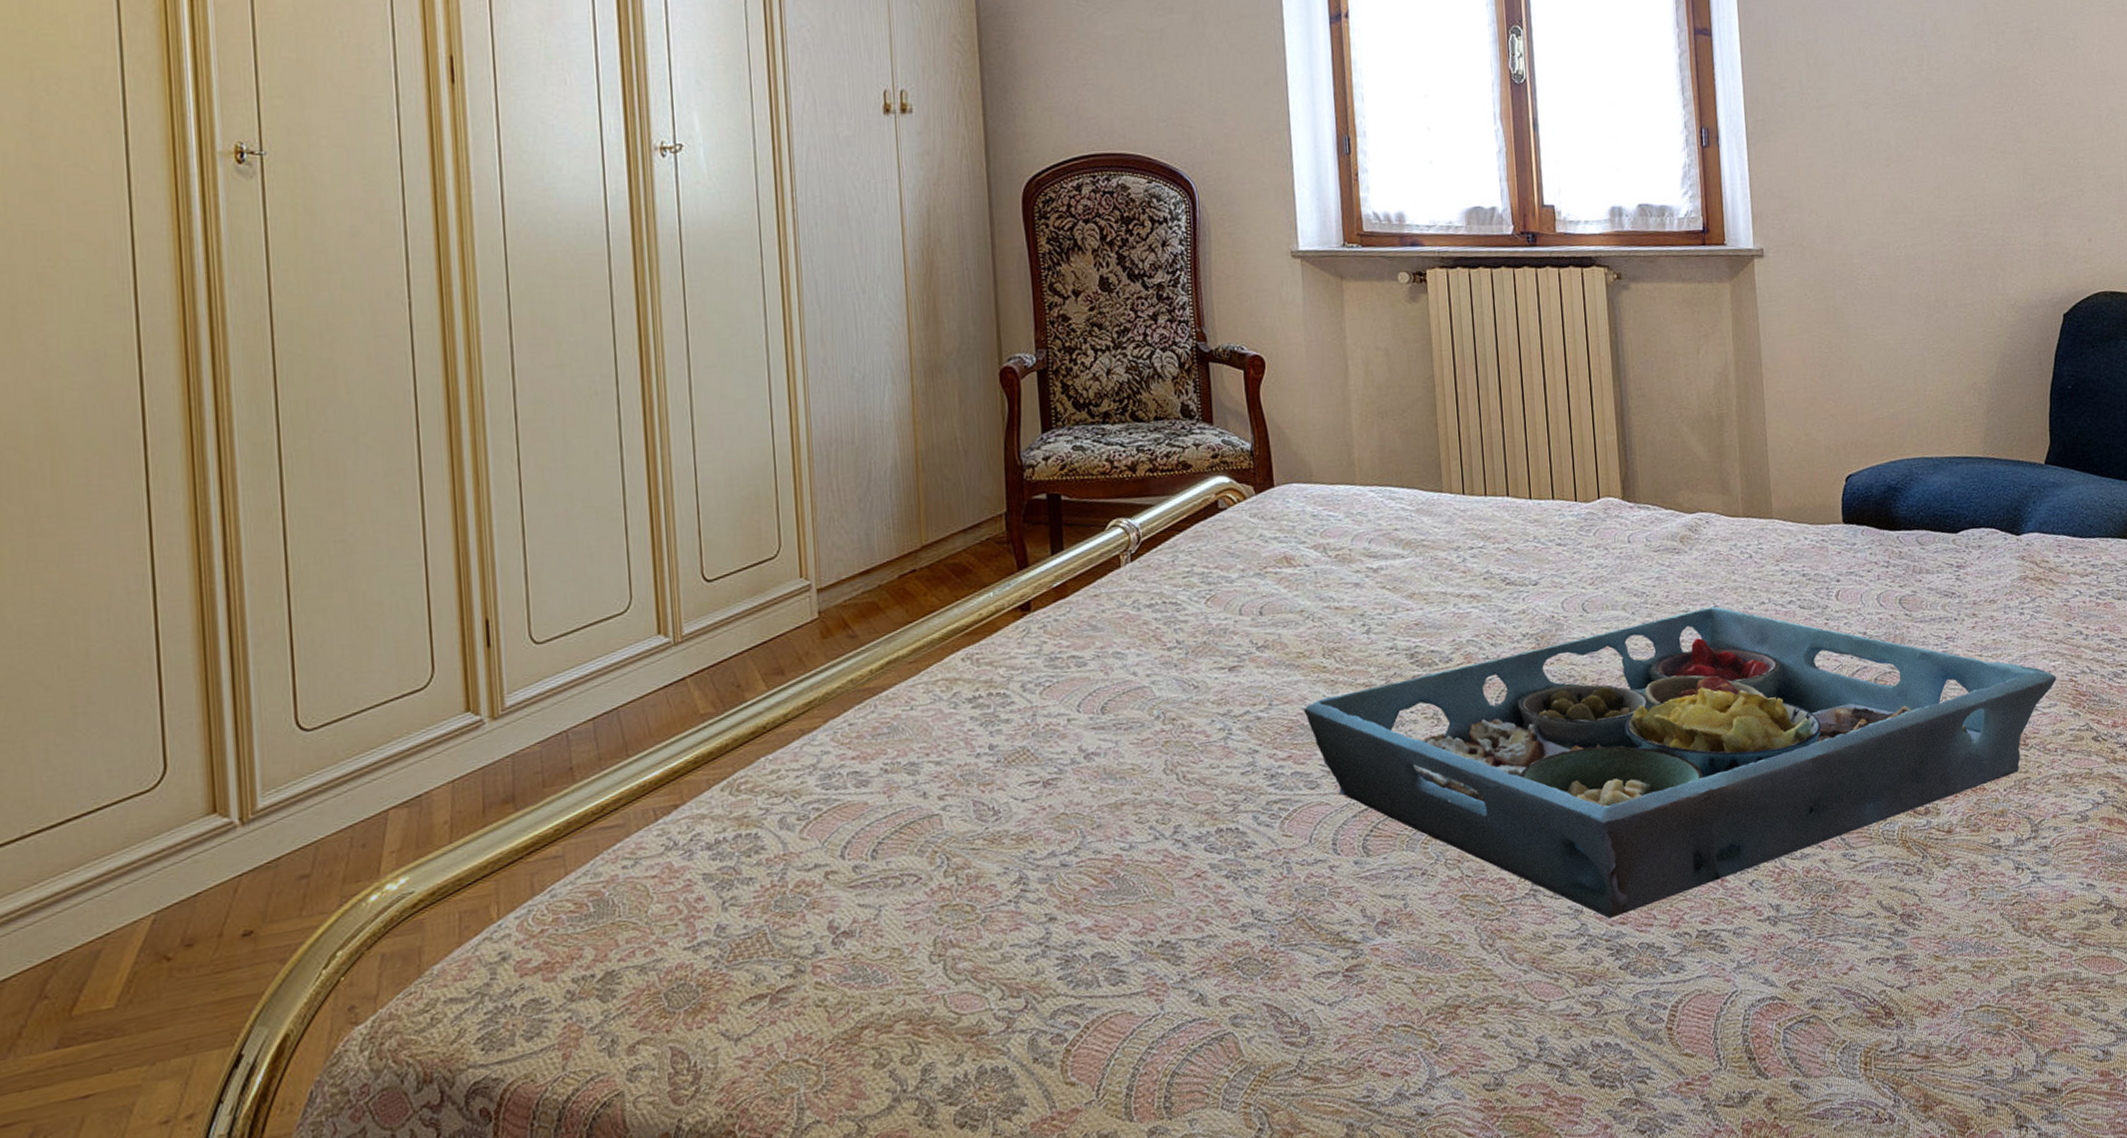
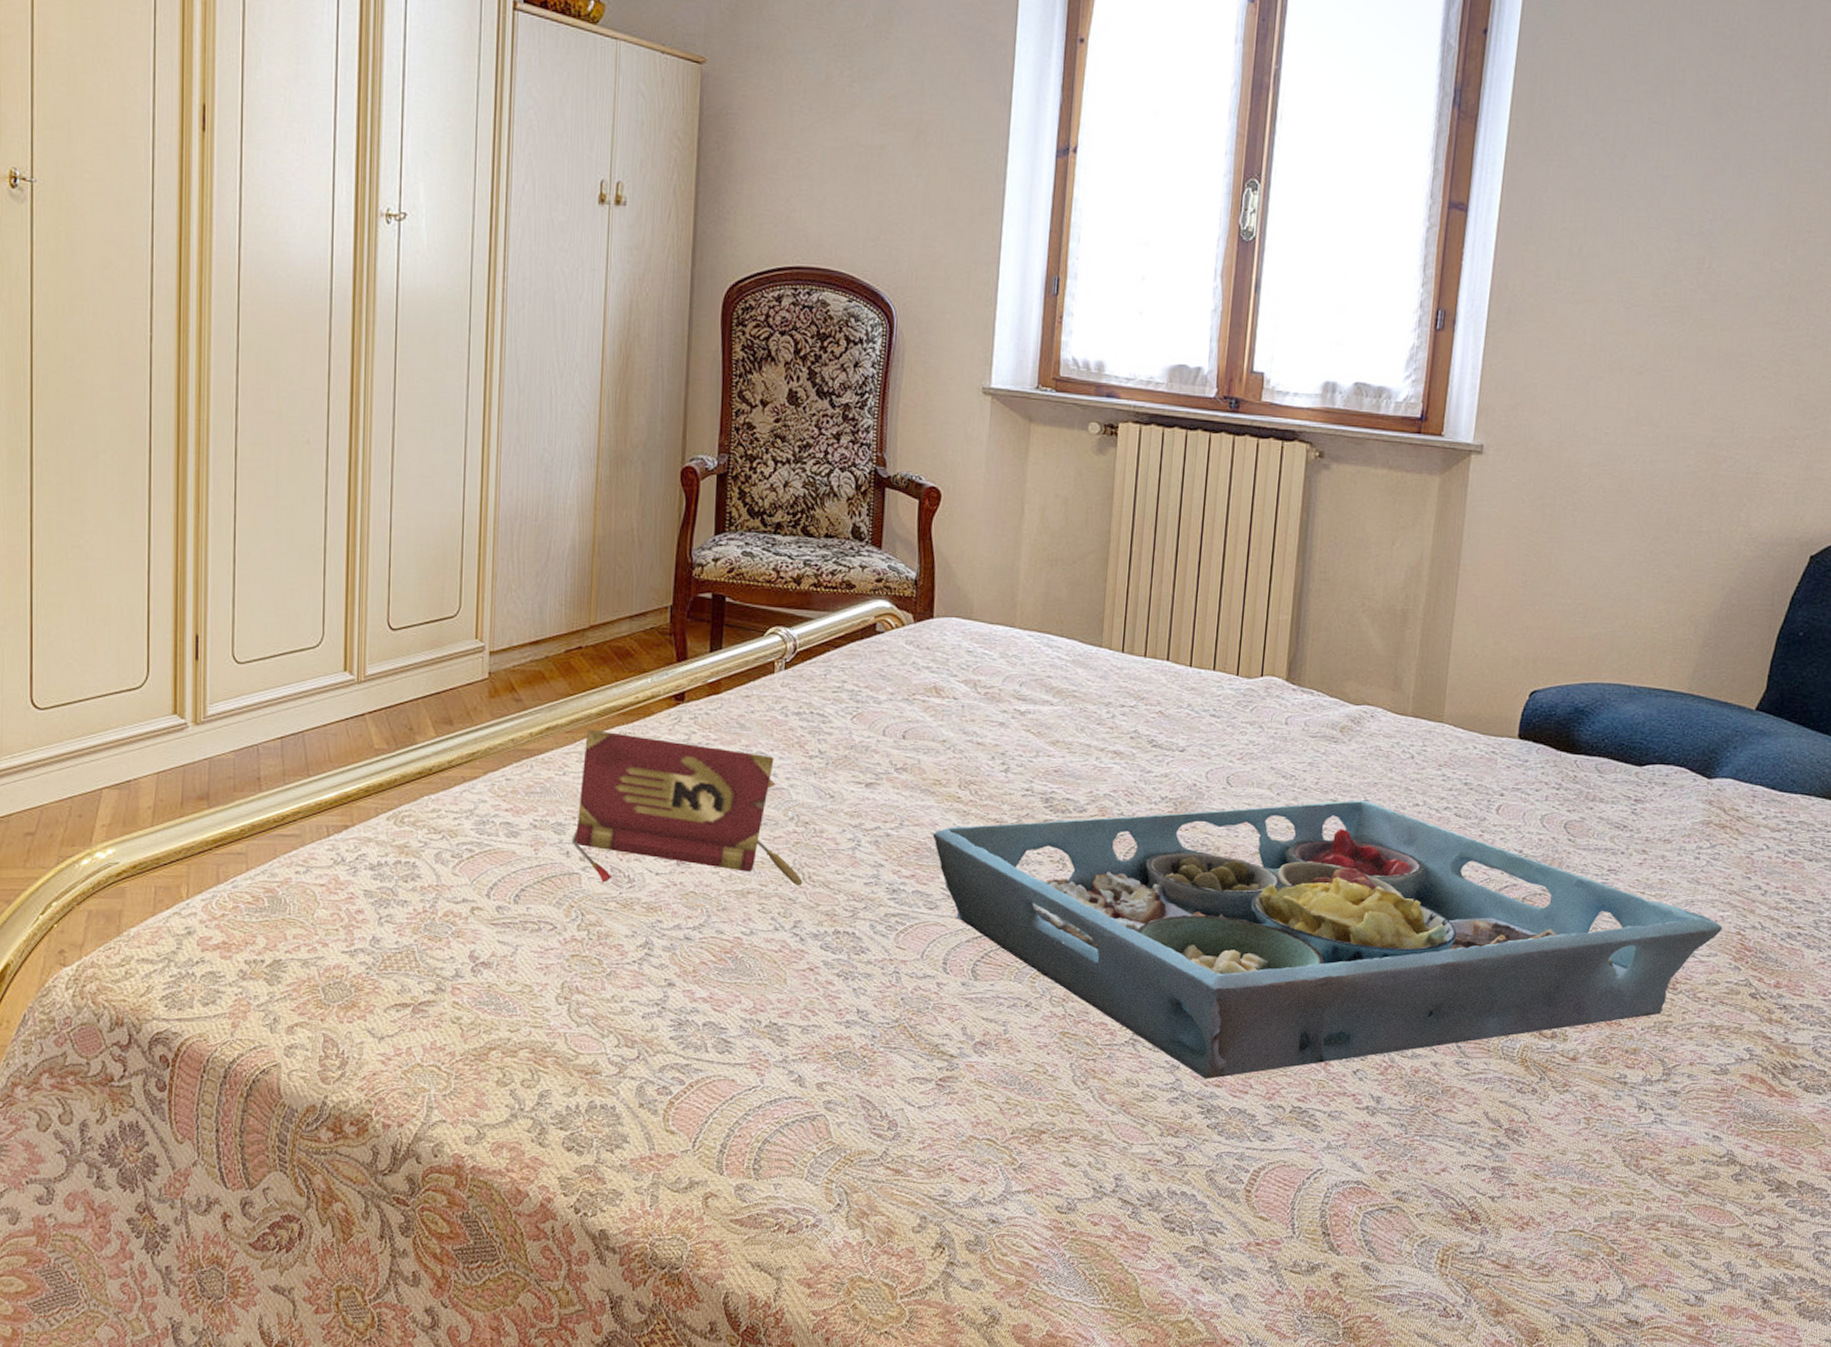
book: none [927,654,1178,820] -> present [571,729,803,886]

